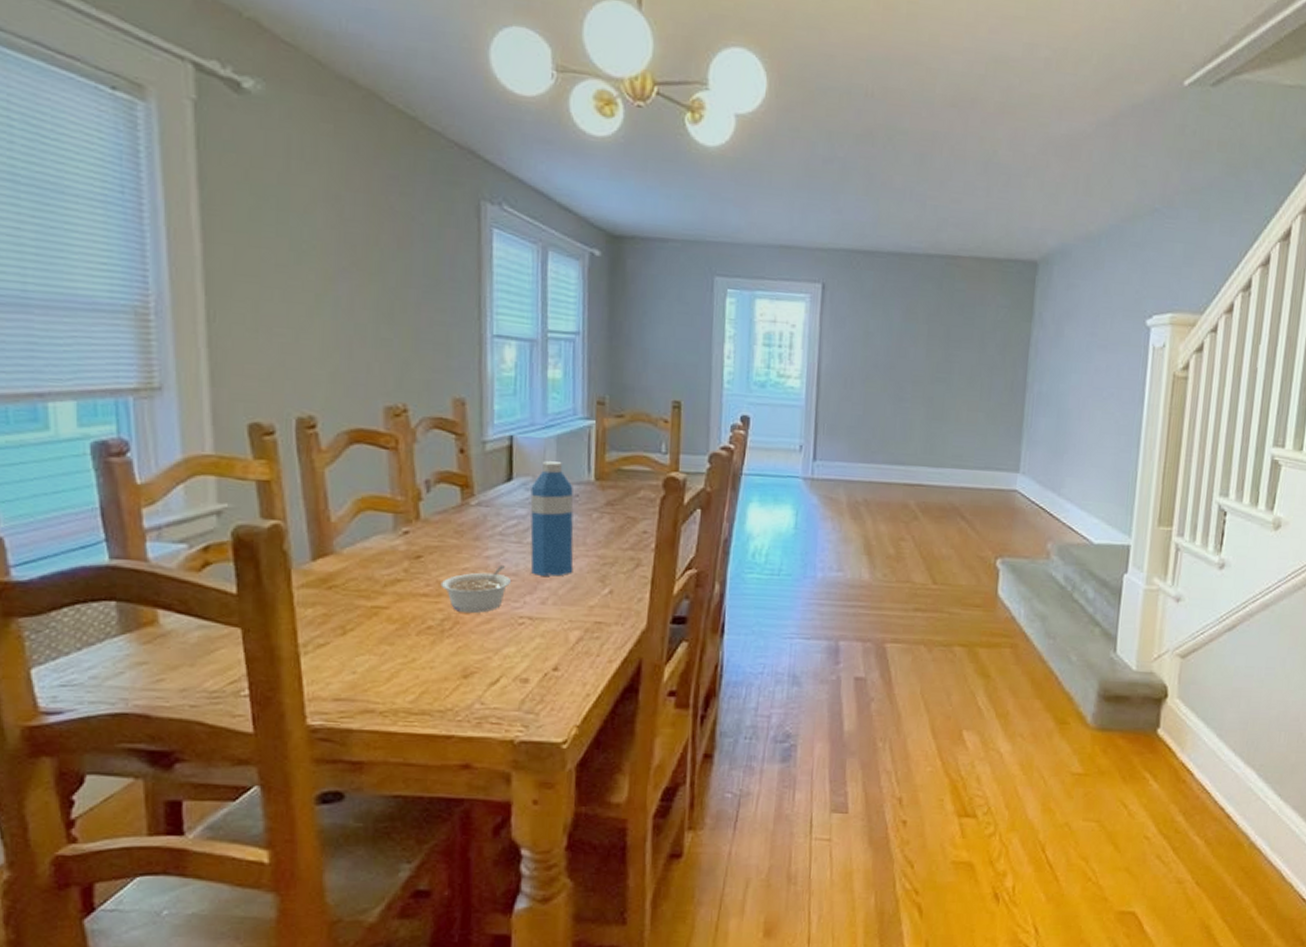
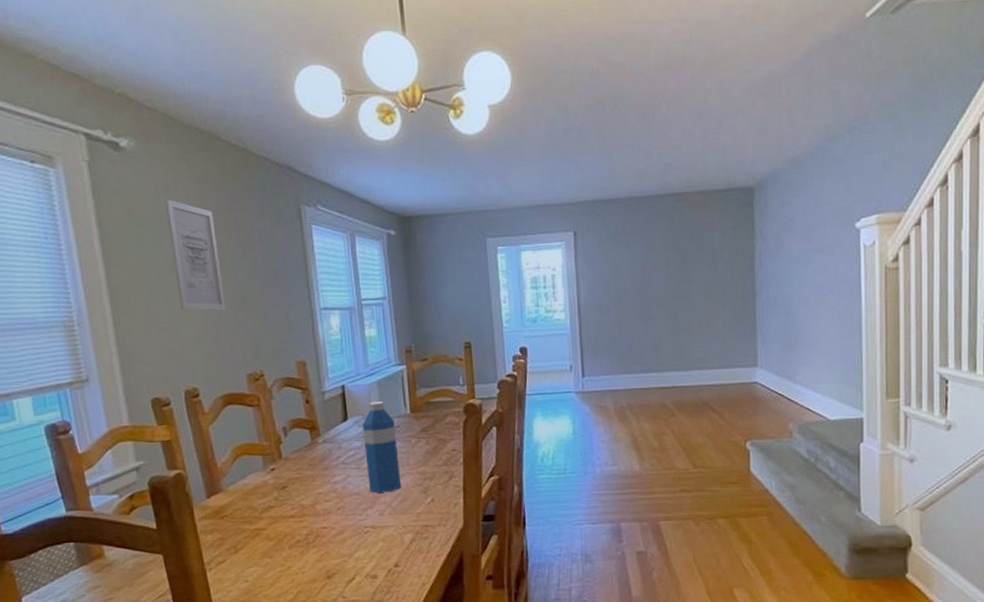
wall art: none [296,165,366,322] -> present [164,199,226,311]
legume: present [440,566,512,614] -> none [303,488,356,528]

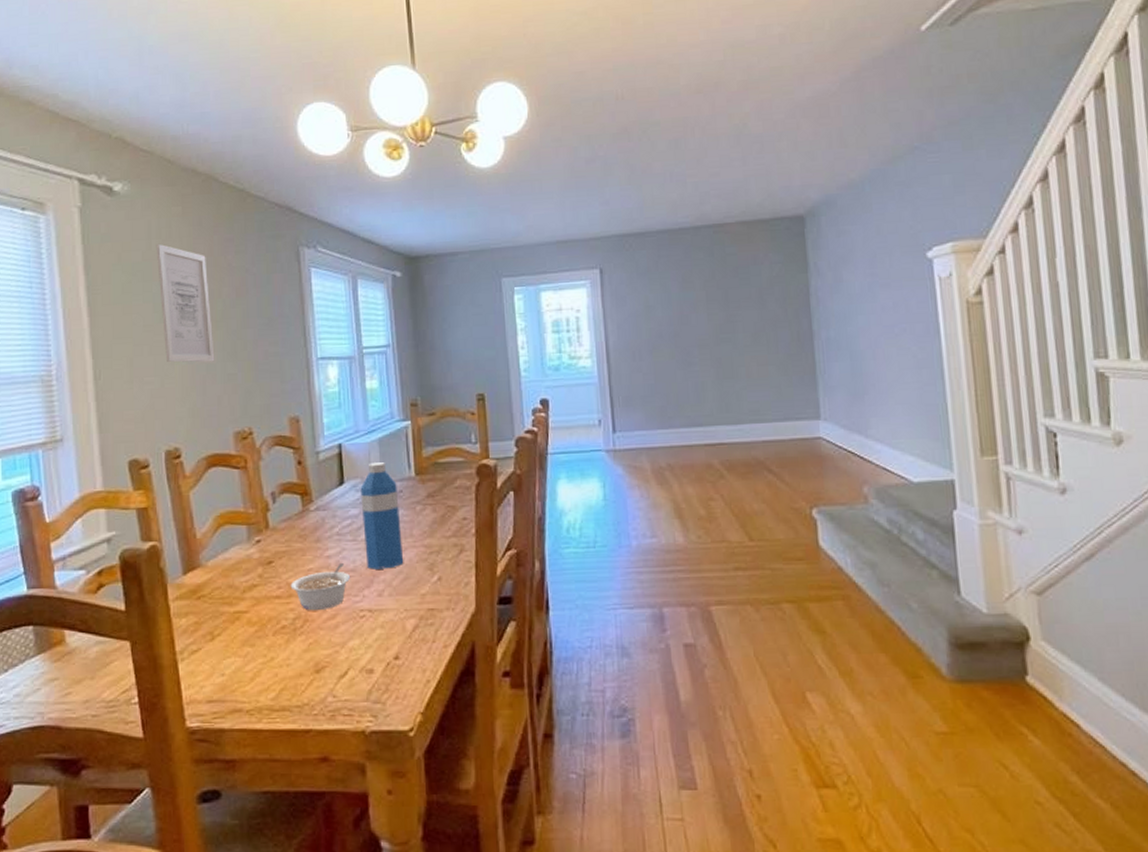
legume: none [303,488,356,528] -> present [290,563,351,611]

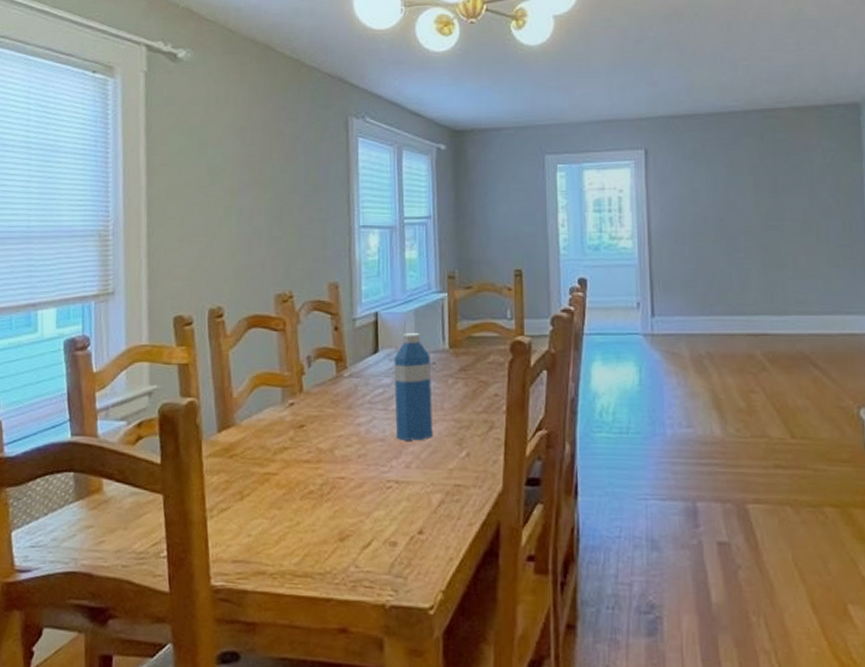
wall art: present [156,243,215,363] -> none [213,109,262,225]
legume: present [290,563,351,611] -> none [320,432,380,478]

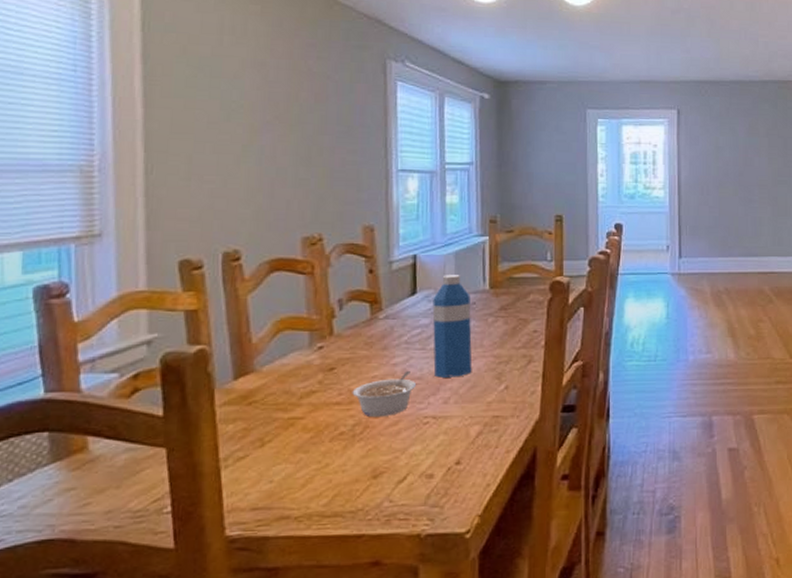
legume: none [320,432,380,478] -> present [352,371,417,418]

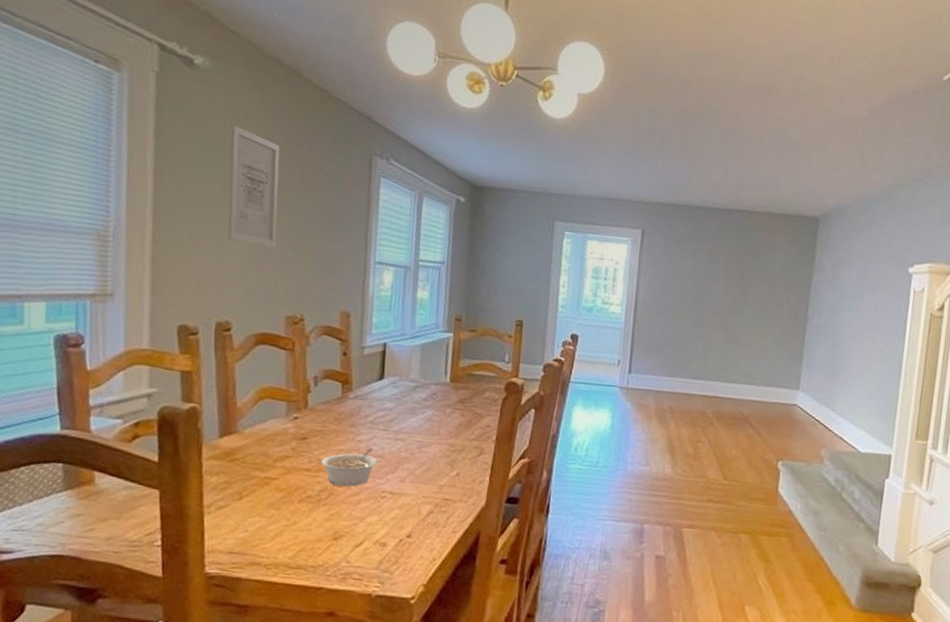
wall art: none [228,40,287,166] -> present [227,124,280,248]
water bottle: present [432,275,472,378] -> none [394,364,432,460]

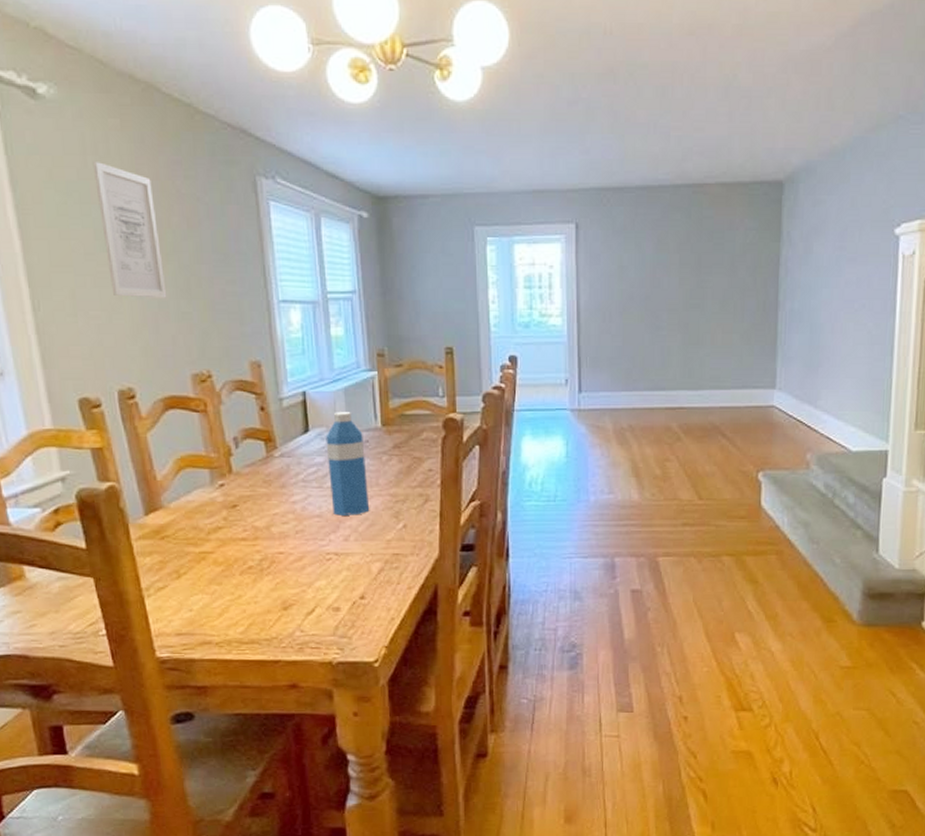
legume: present [320,448,378,487] -> none [256,509,317,553]
water bottle: none [394,364,432,460] -> present [325,412,370,516]

